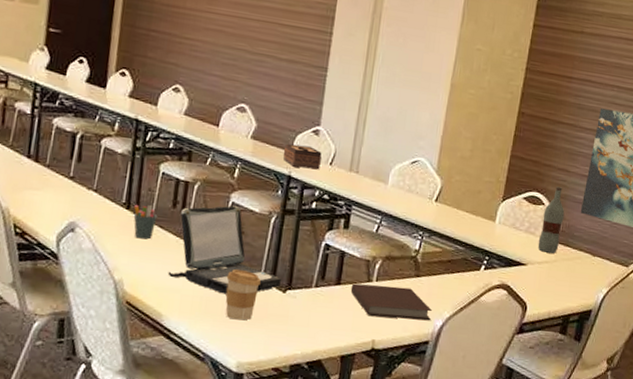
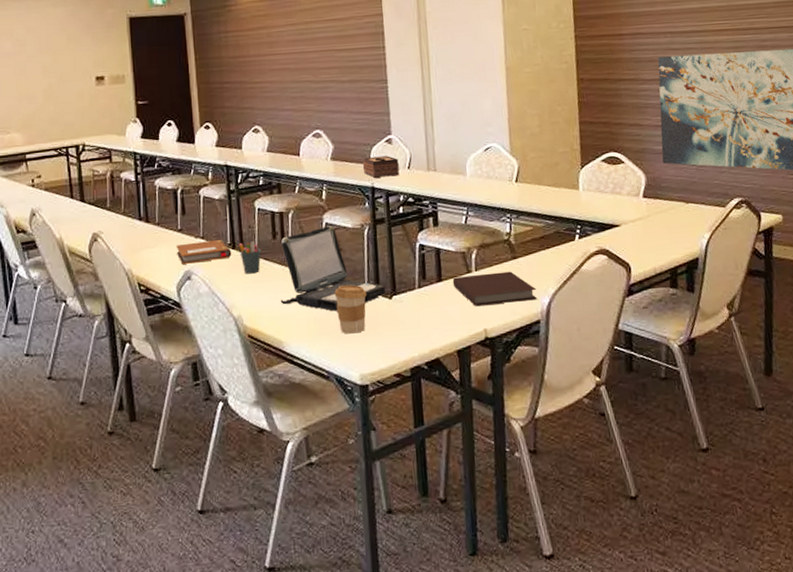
notebook: none [64,192,125,218] -> present [176,239,232,264]
bottle: present [537,186,565,253] -> none [625,142,649,210]

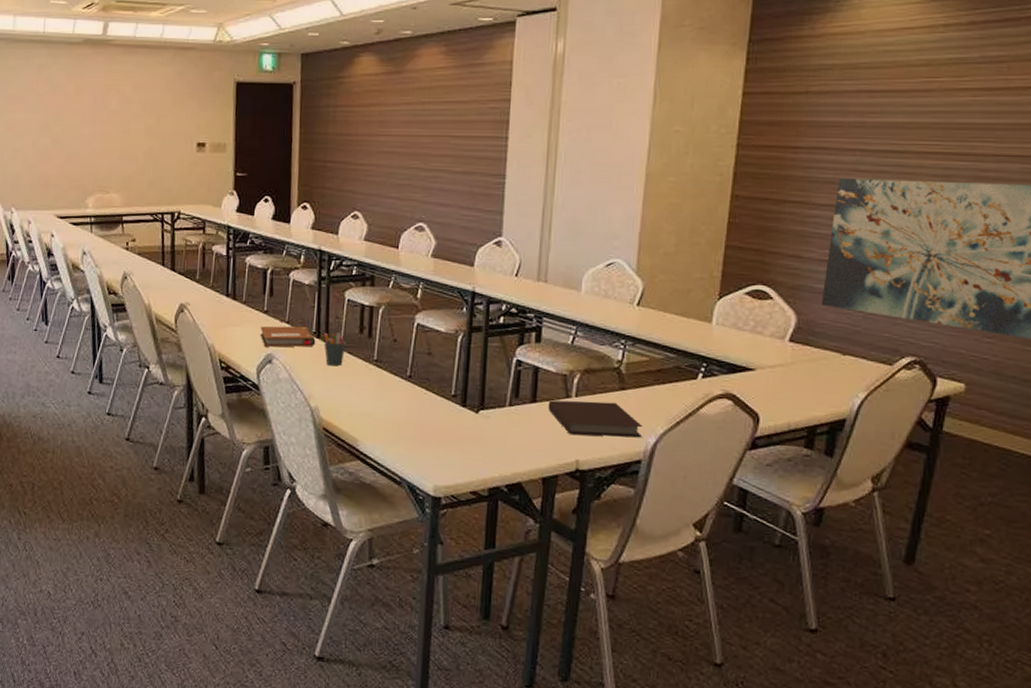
laptop: present [280,226,386,312] -> none [360,327,473,417]
coffee cup: present [334,285,367,334] -> none [417,391,452,443]
tissue box: present [362,155,400,178] -> none [465,258,506,283]

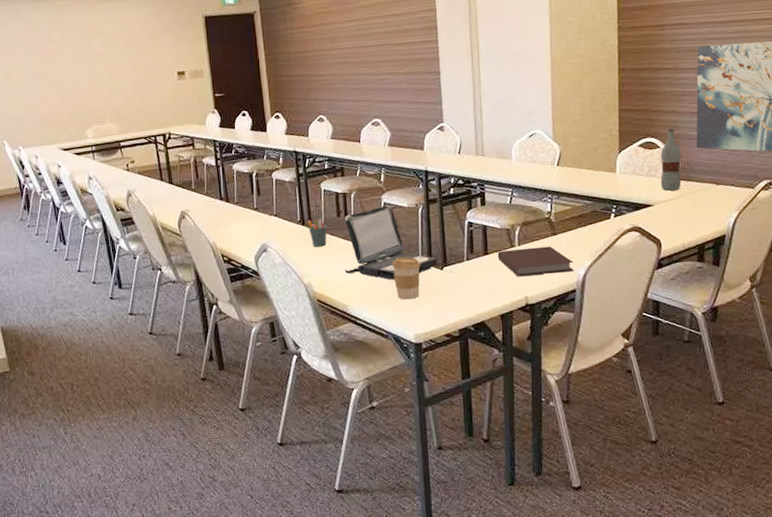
notebook: present [260,326,316,347] -> none [253,216,302,238]
laptop: none [360,327,473,417] -> present [344,205,437,280]
coffee cup: none [417,391,452,443] -> present [392,257,420,300]
bottle: none [768,276,800,355] -> present [660,128,682,191]

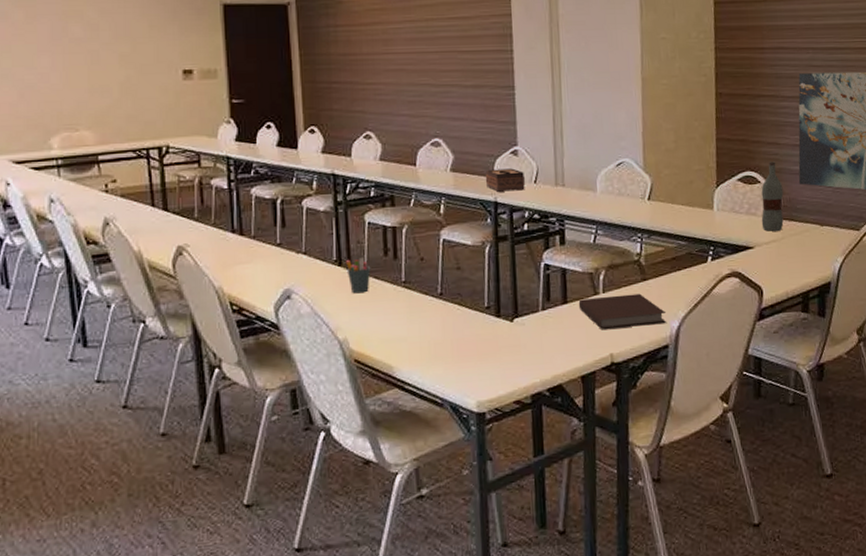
laptop: present [344,205,437,280] -> none [391,242,507,335]
coffee cup: present [392,257,420,300] -> none [450,306,486,359]
tissue box: none [417,142,451,162] -> present [485,168,525,192]

